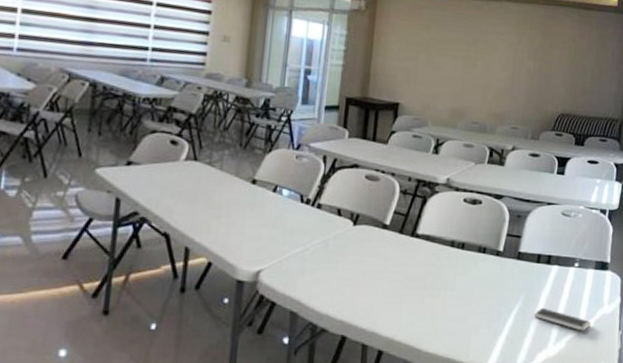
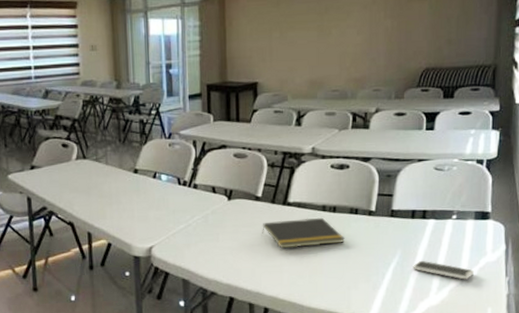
notepad: none [385,253,470,285] -> present [262,217,345,249]

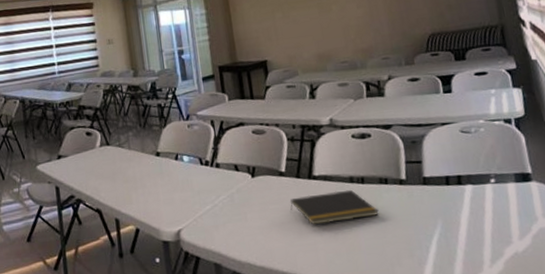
smartphone: present [413,260,475,280] -> none [458,230,529,250]

